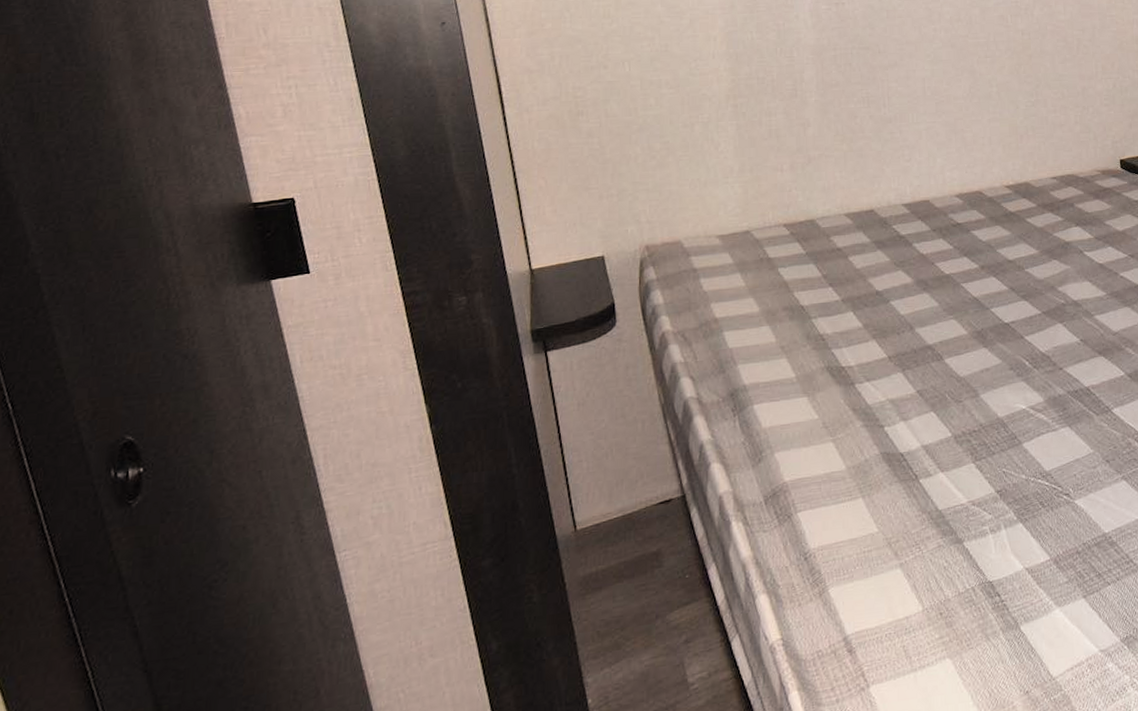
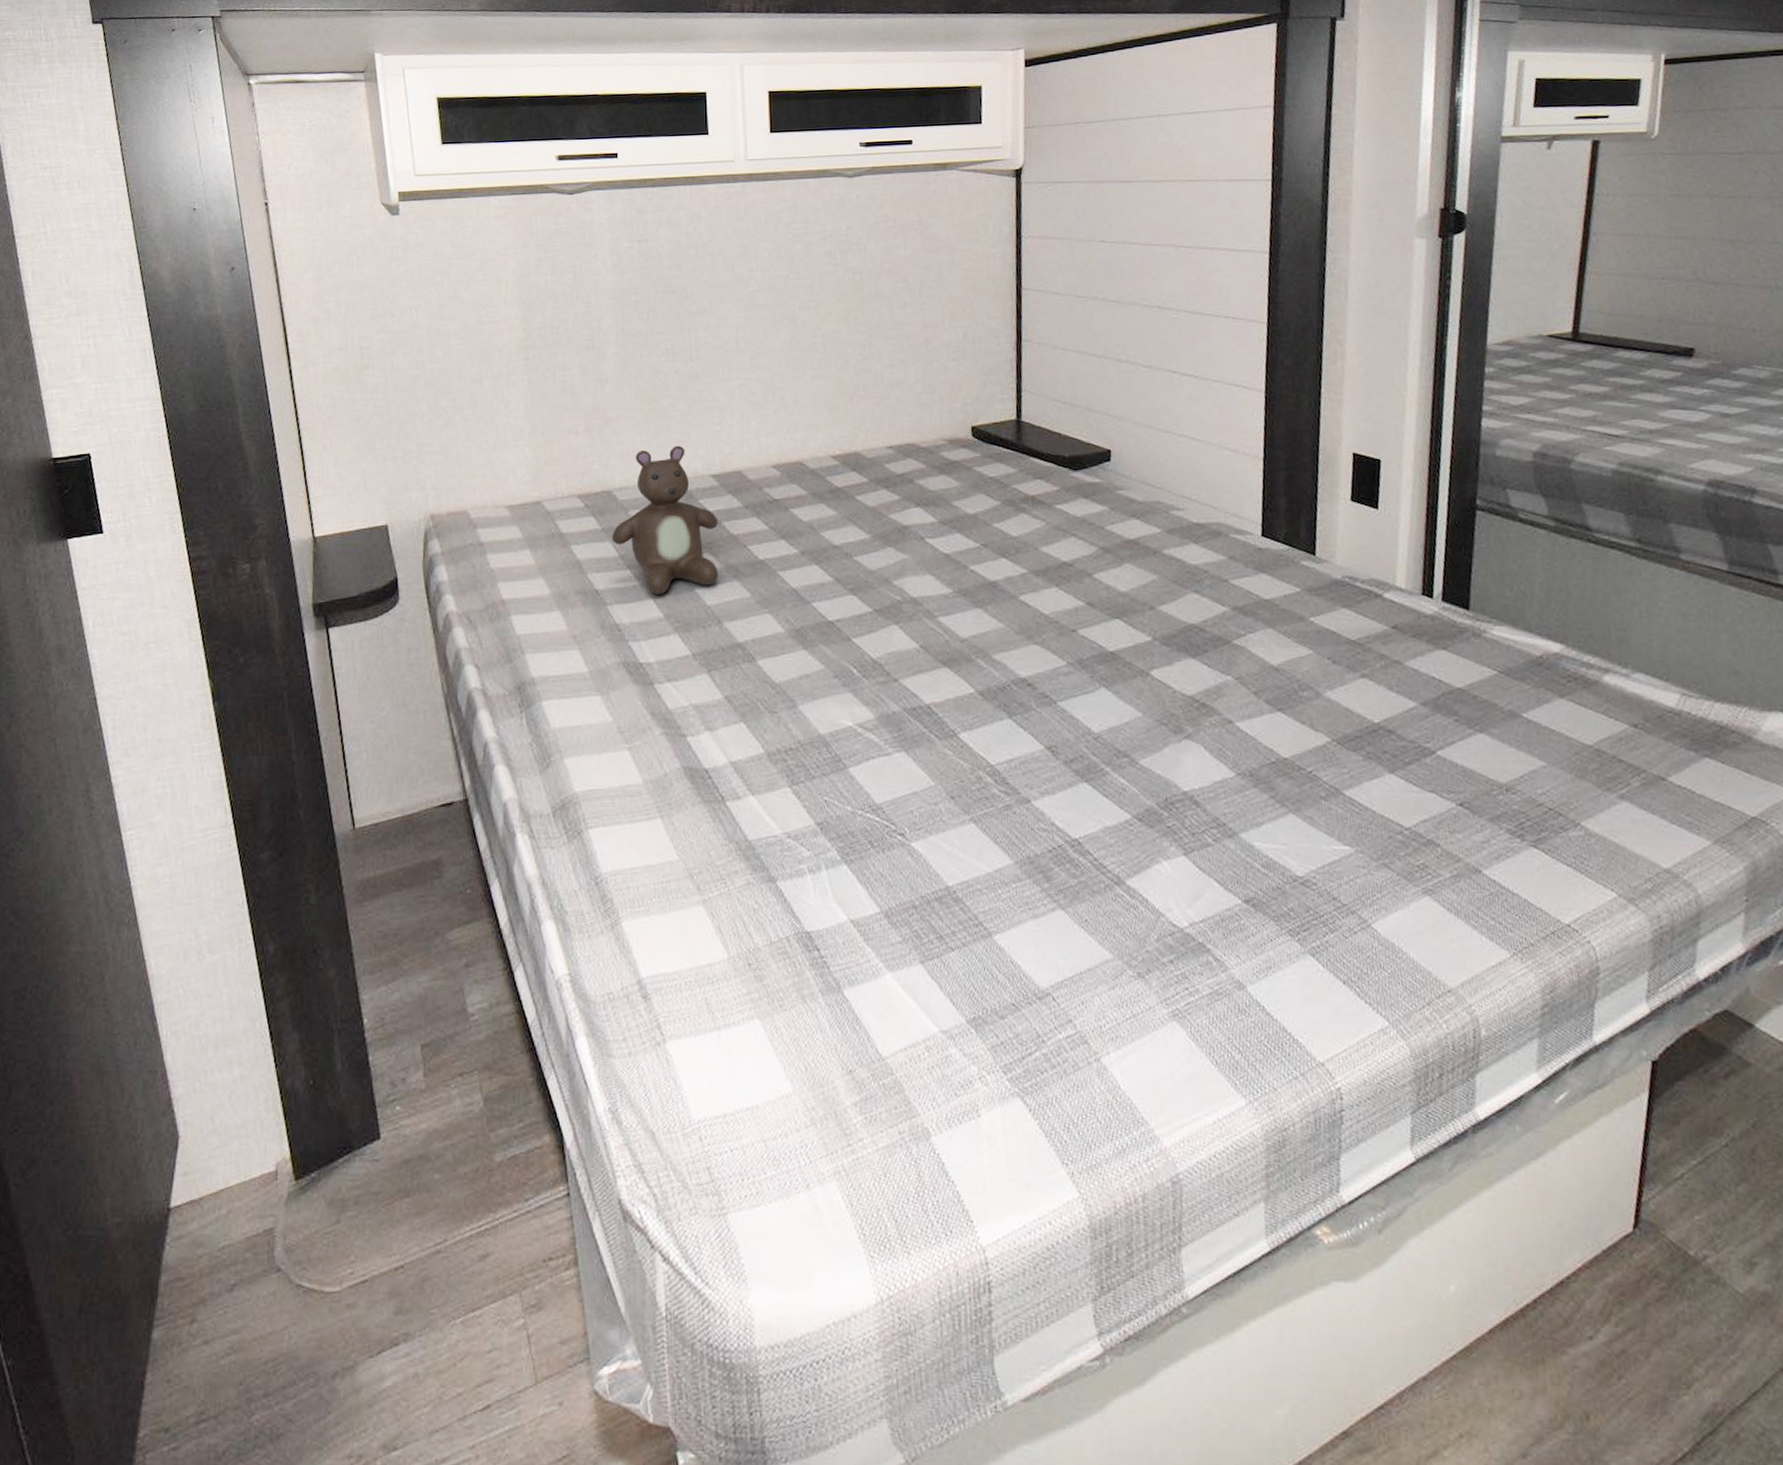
teddy bear: none [815,179,910,308] -> present [611,445,719,595]

